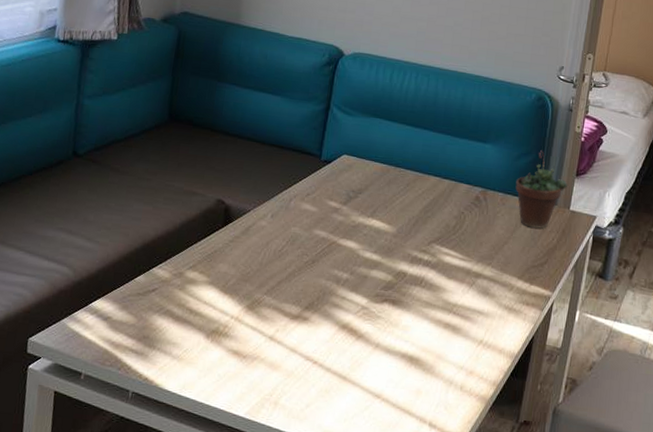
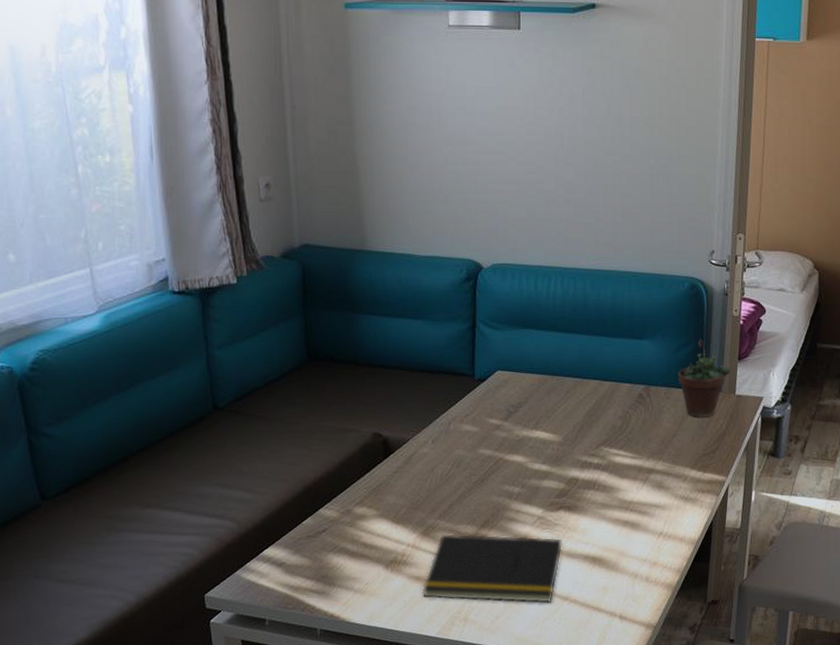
notepad: none [237,310,383,399] -> present [421,533,563,604]

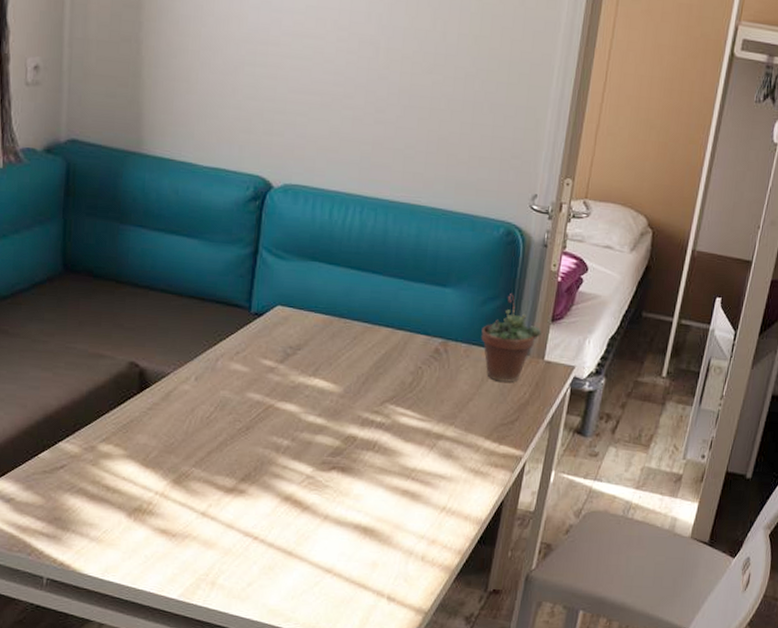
notepad: present [421,533,563,604] -> none [166,483,332,575]

